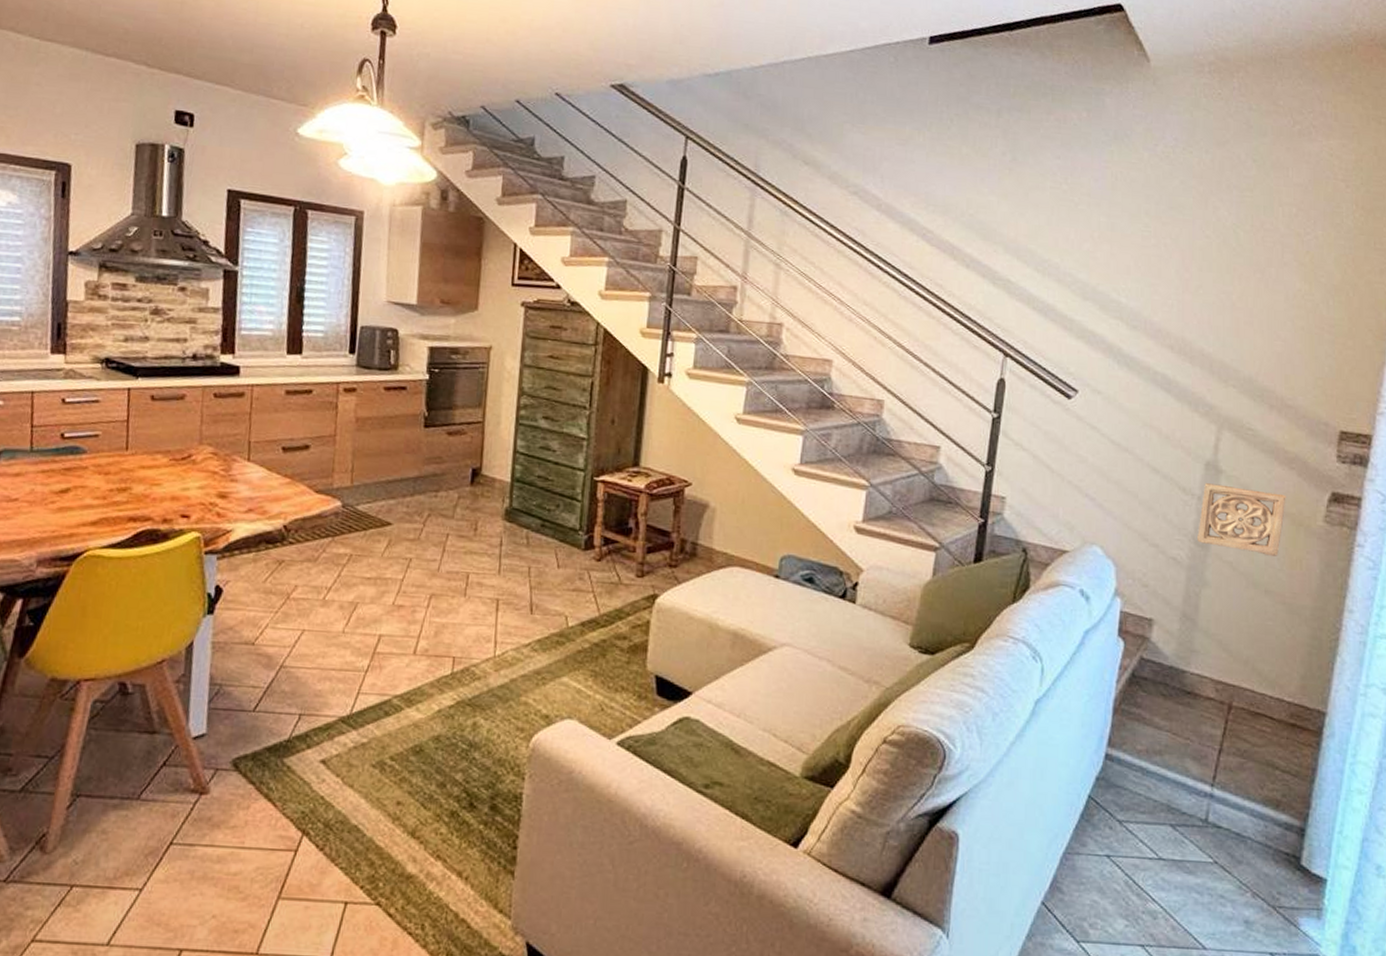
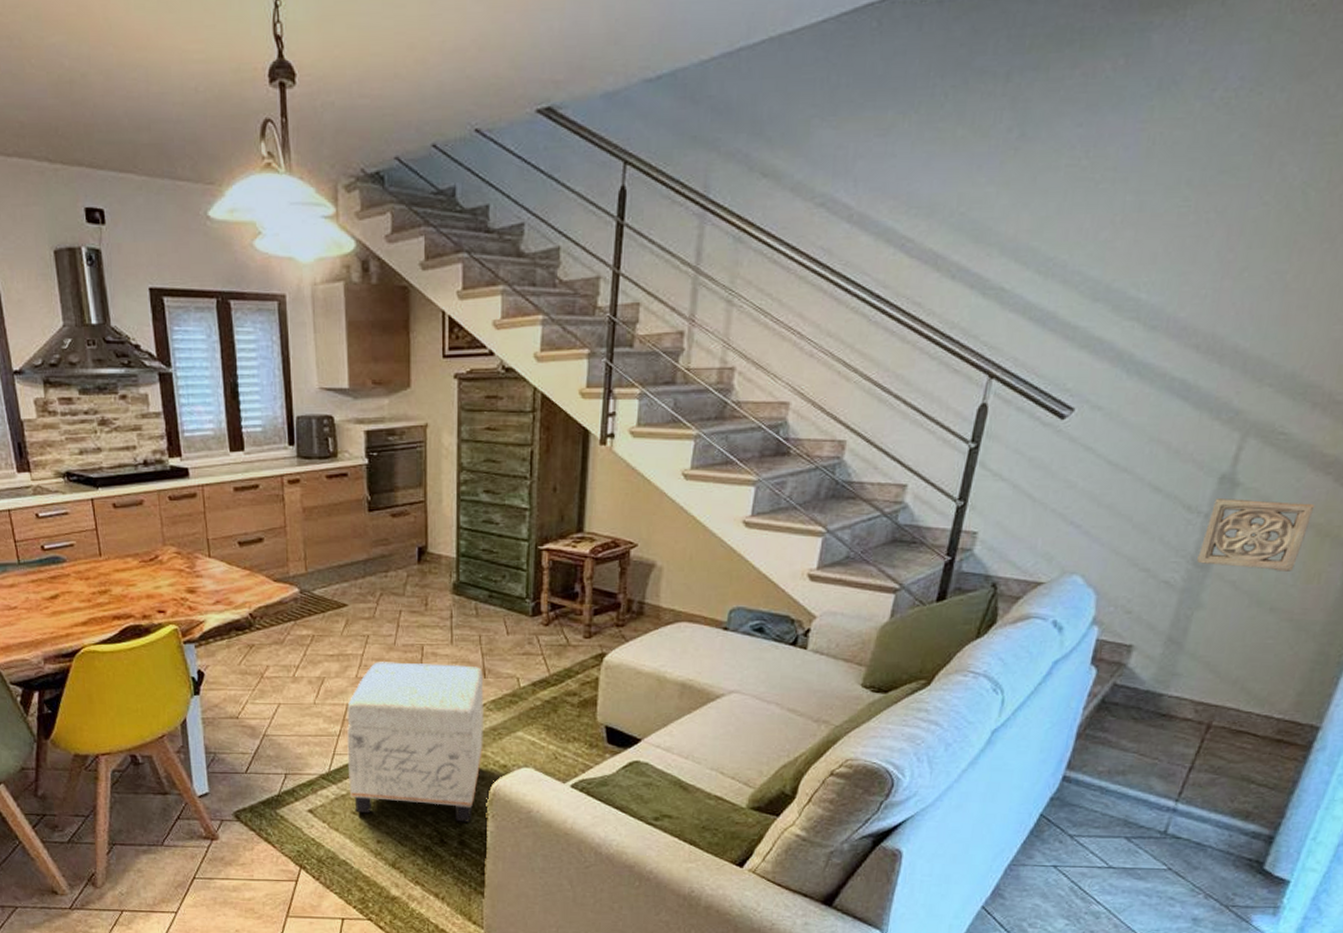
ottoman: none [370,589,530,783] -> present [347,662,484,822]

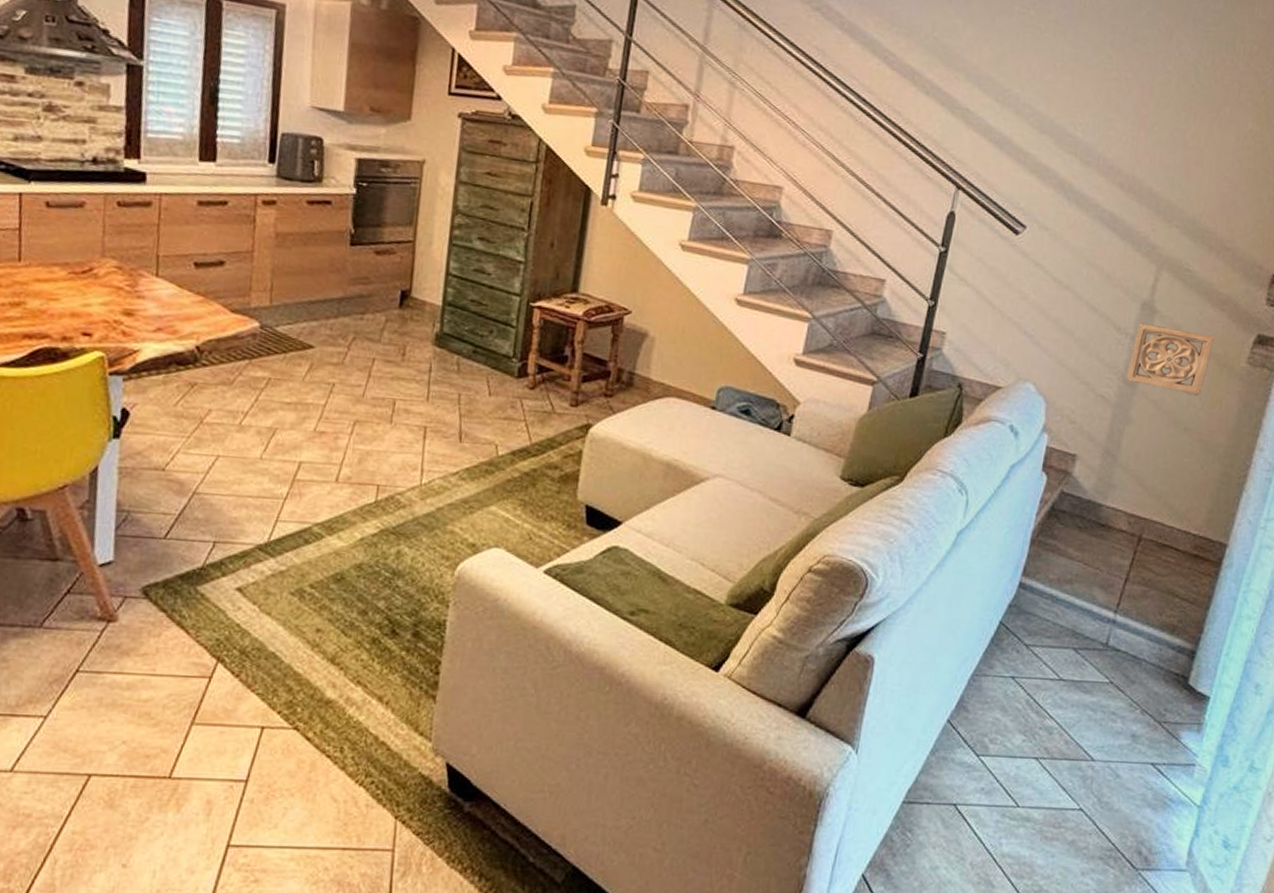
ottoman: present [347,662,484,822] -> none [289,415,459,610]

